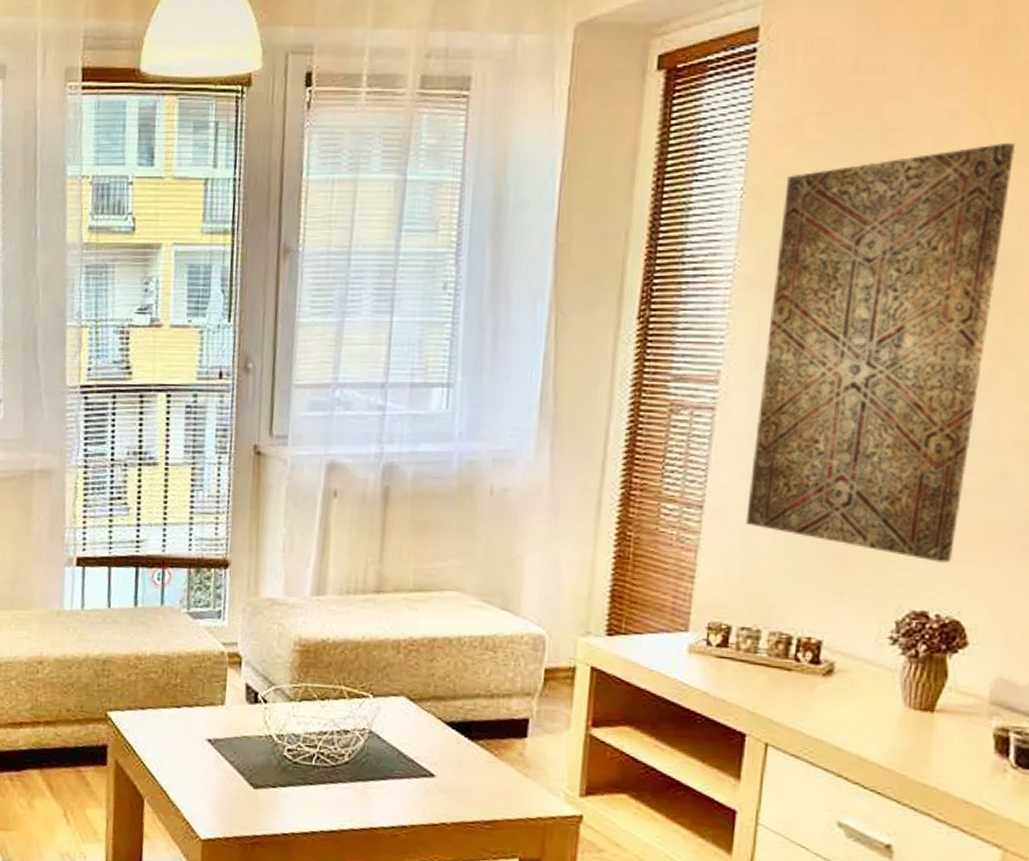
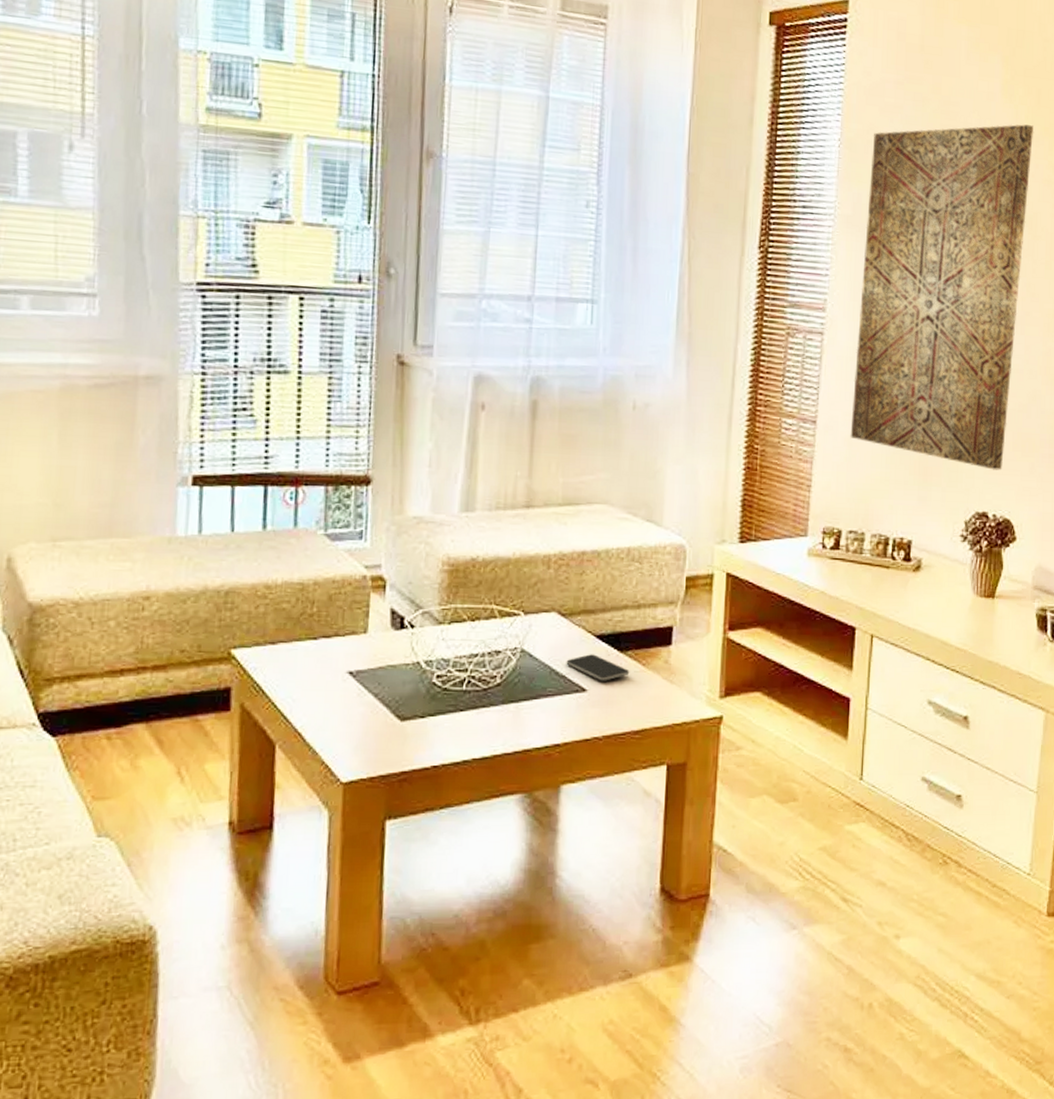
smartphone: none [414,740,481,769] -> present [566,654,630,681]

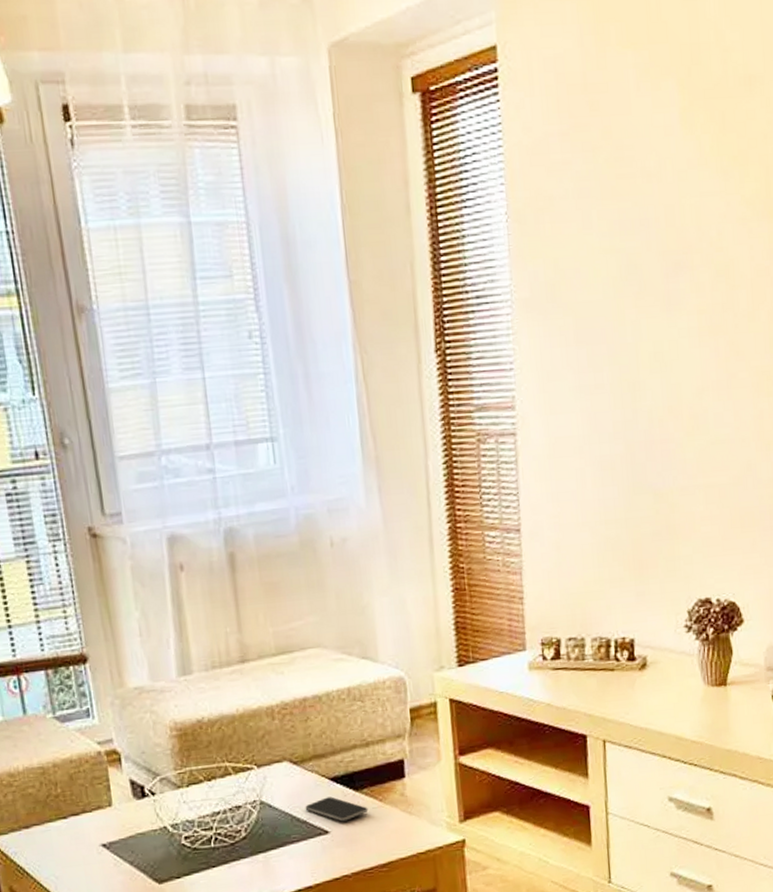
wall art: present [850,124,1034,470] -> none [543,156,723,553]

